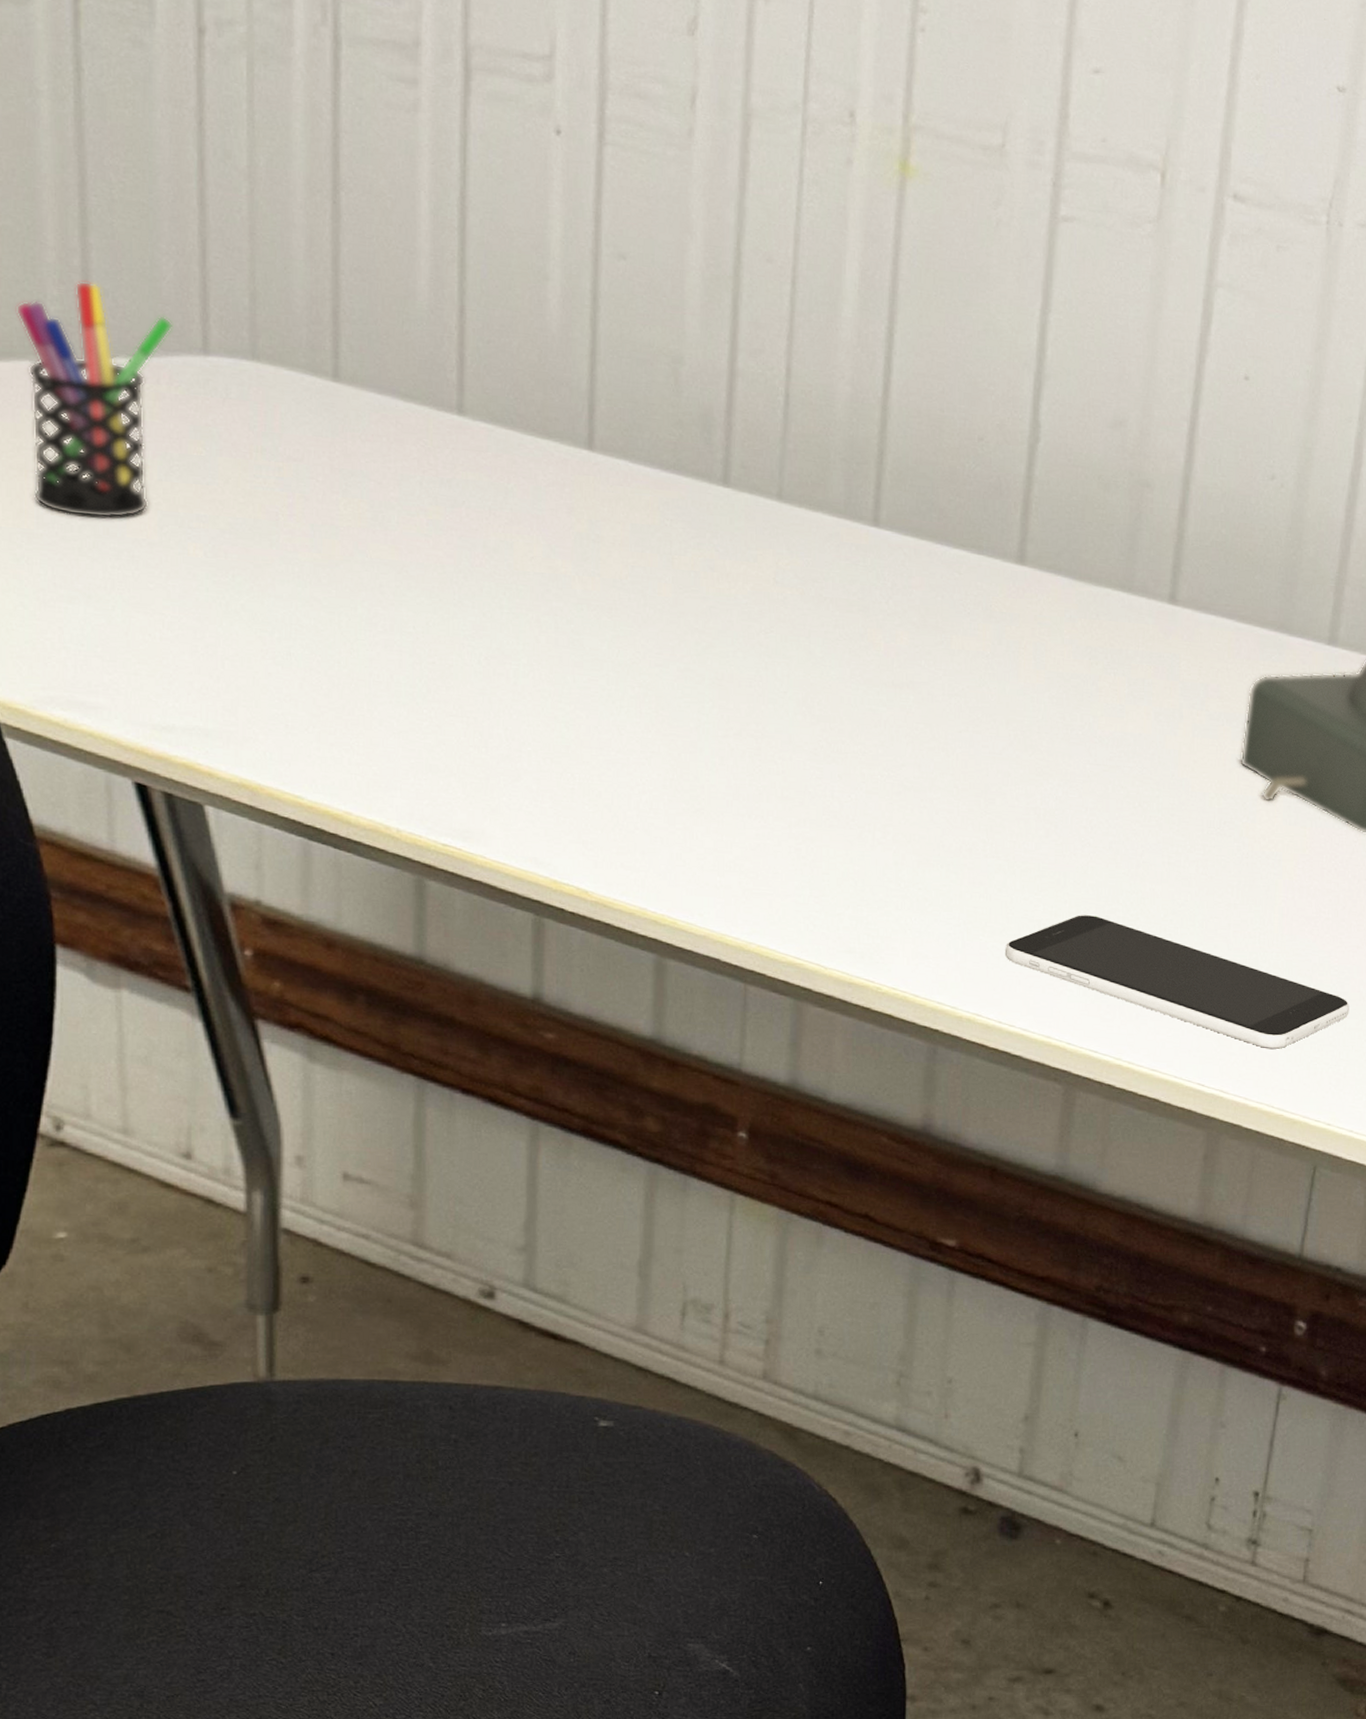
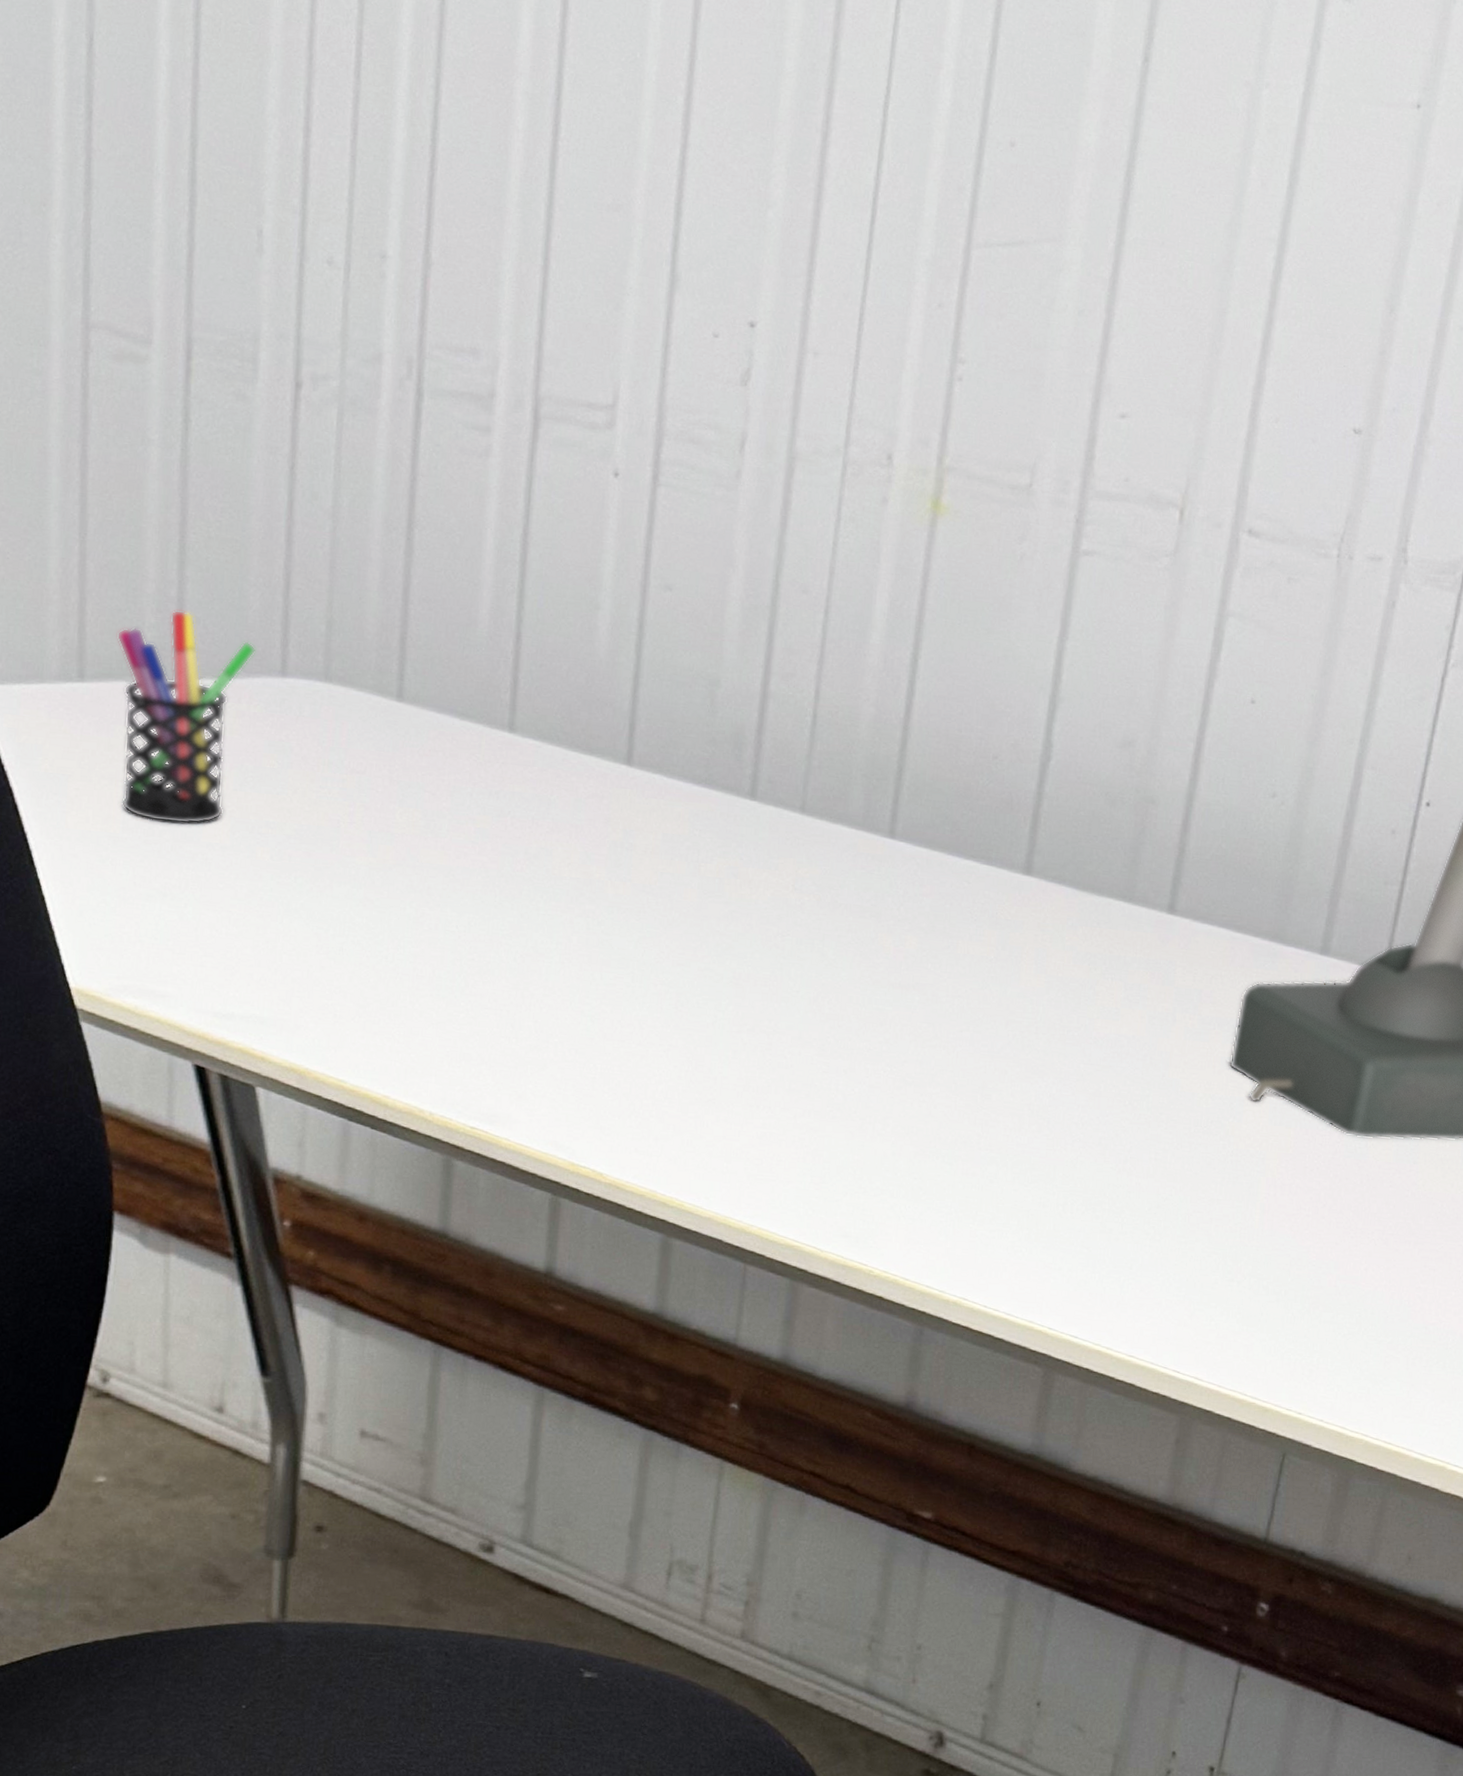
smartphone: present [1004,915,1349,1049] -> none [993,1206,1325,1339]

